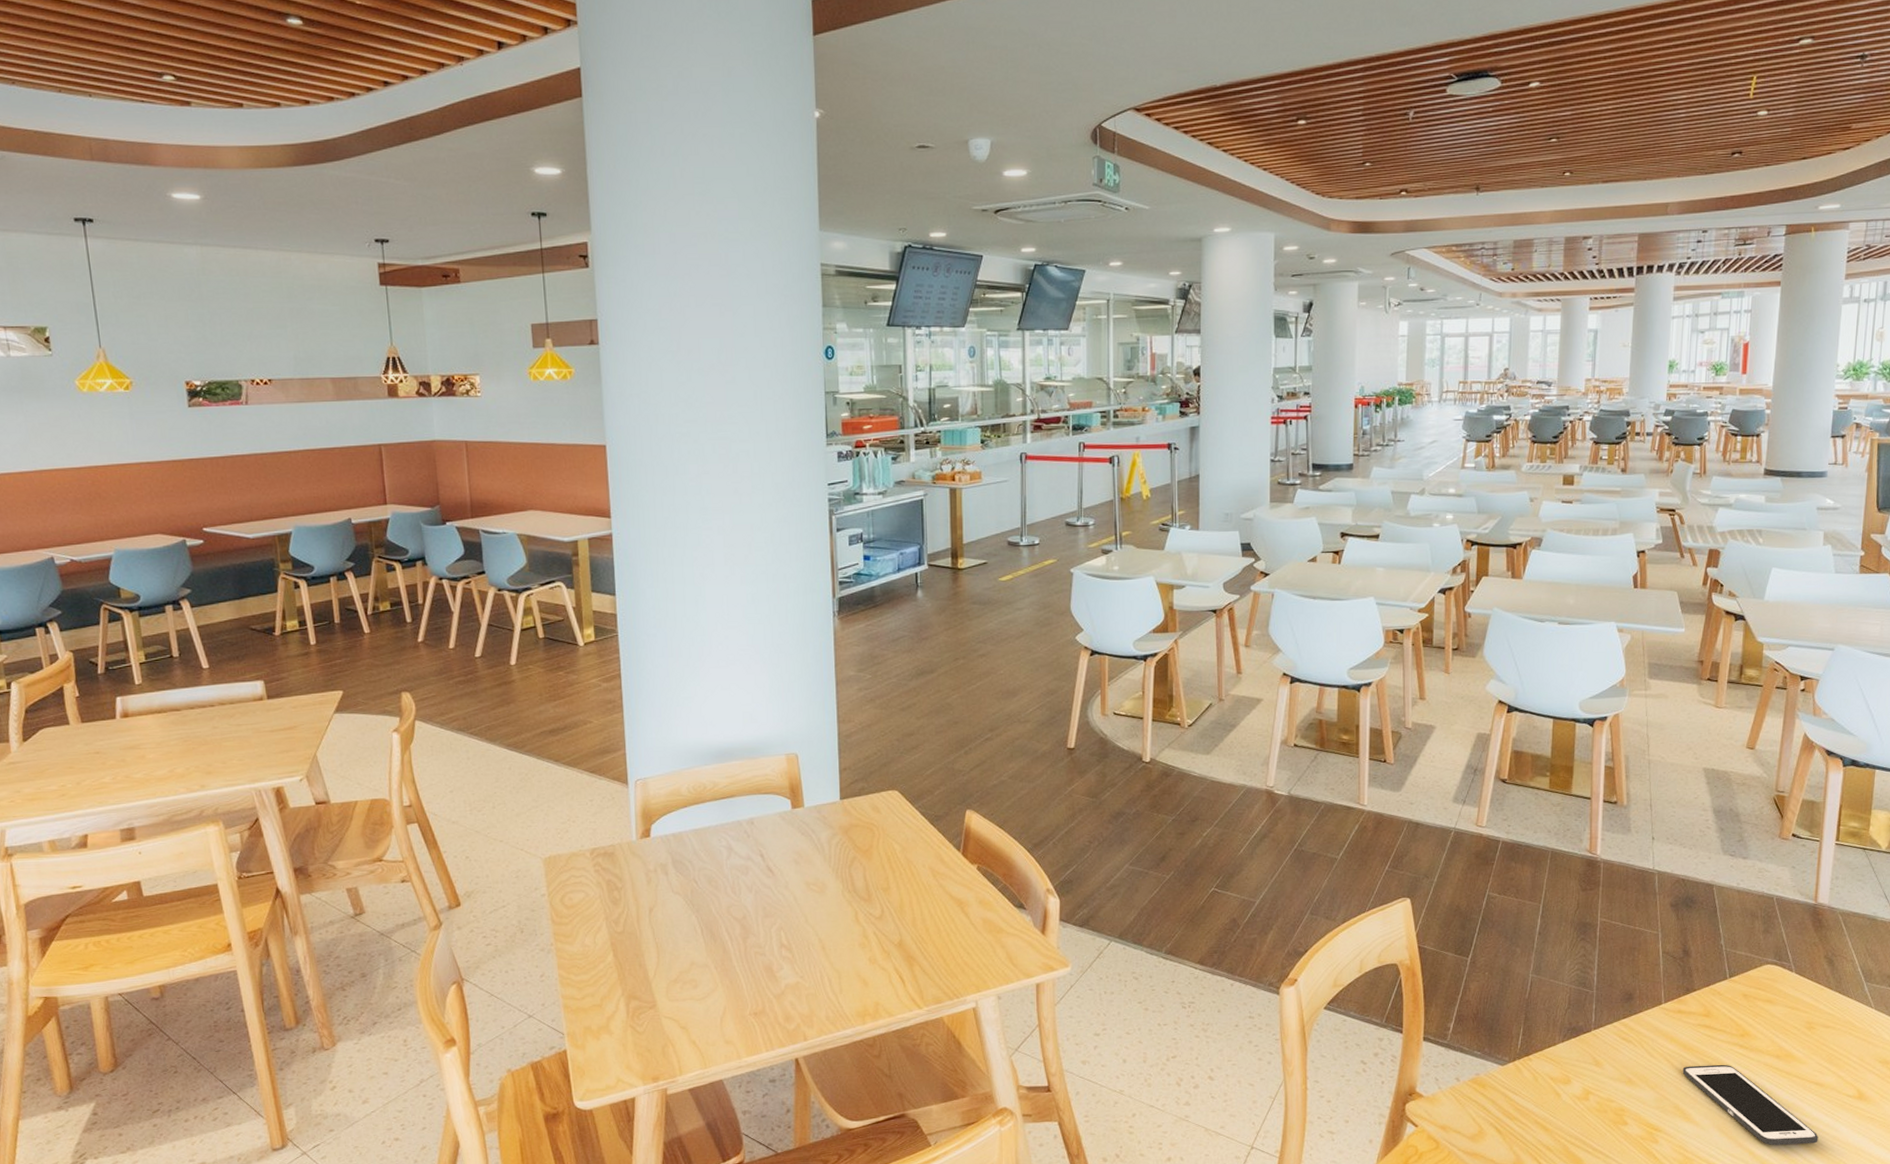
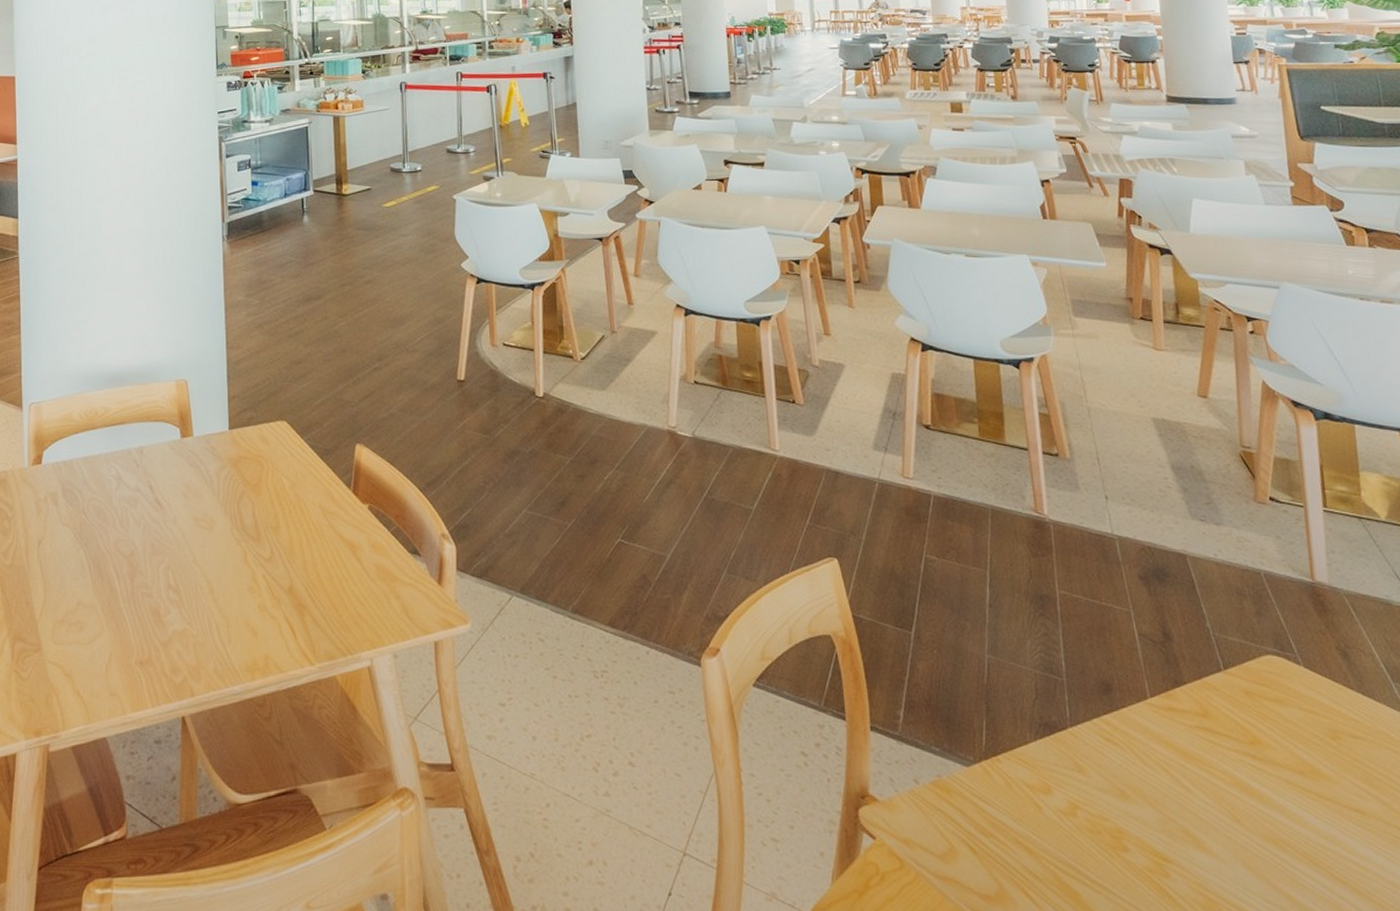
cell phone: present [1682,1064,1818,1146] -> none [1185,779,1373,891]

